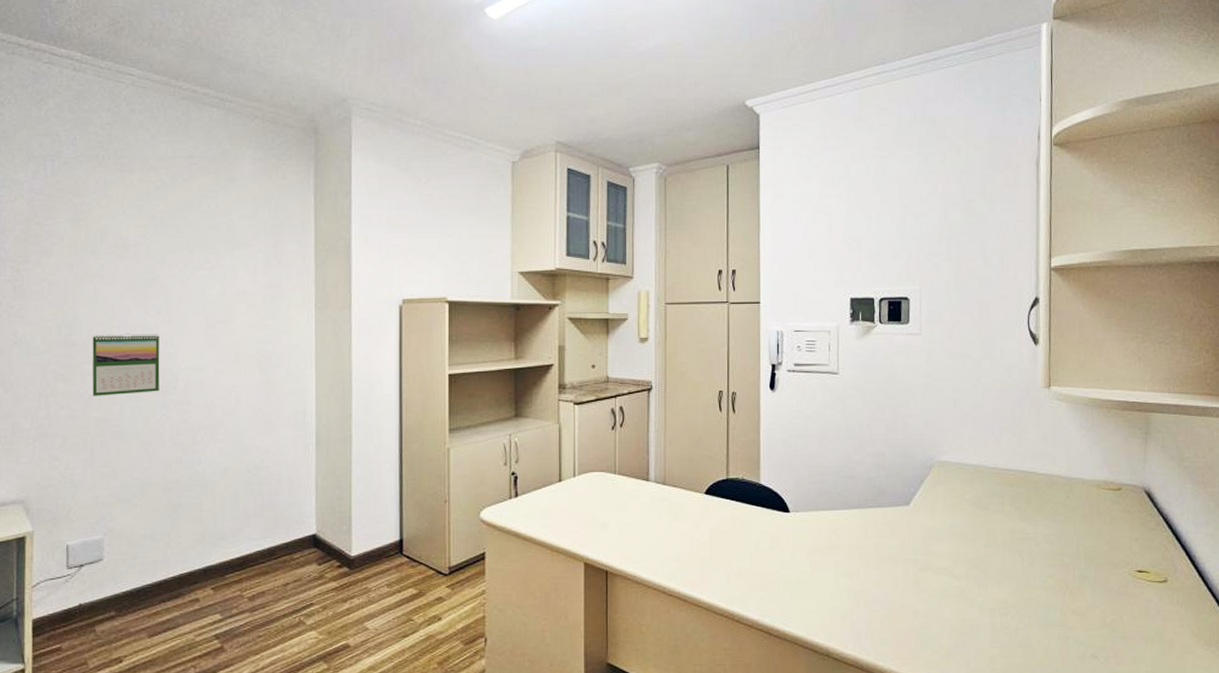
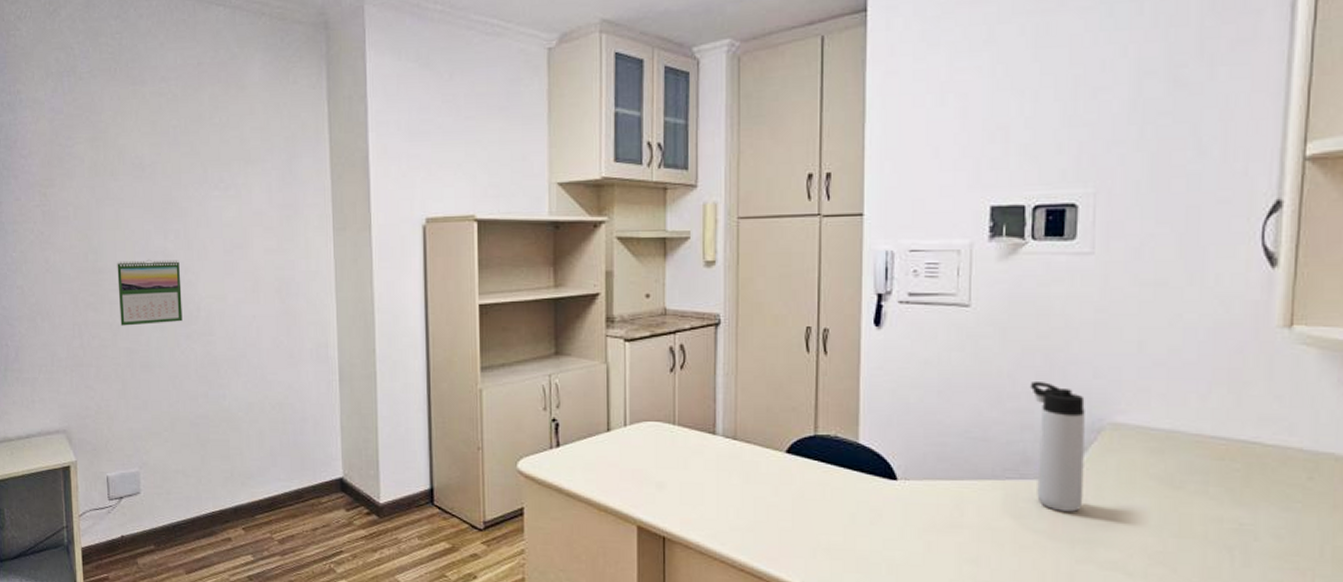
thermos bottle: none [882,431,922,531] -> present [1030,382,1085,512]

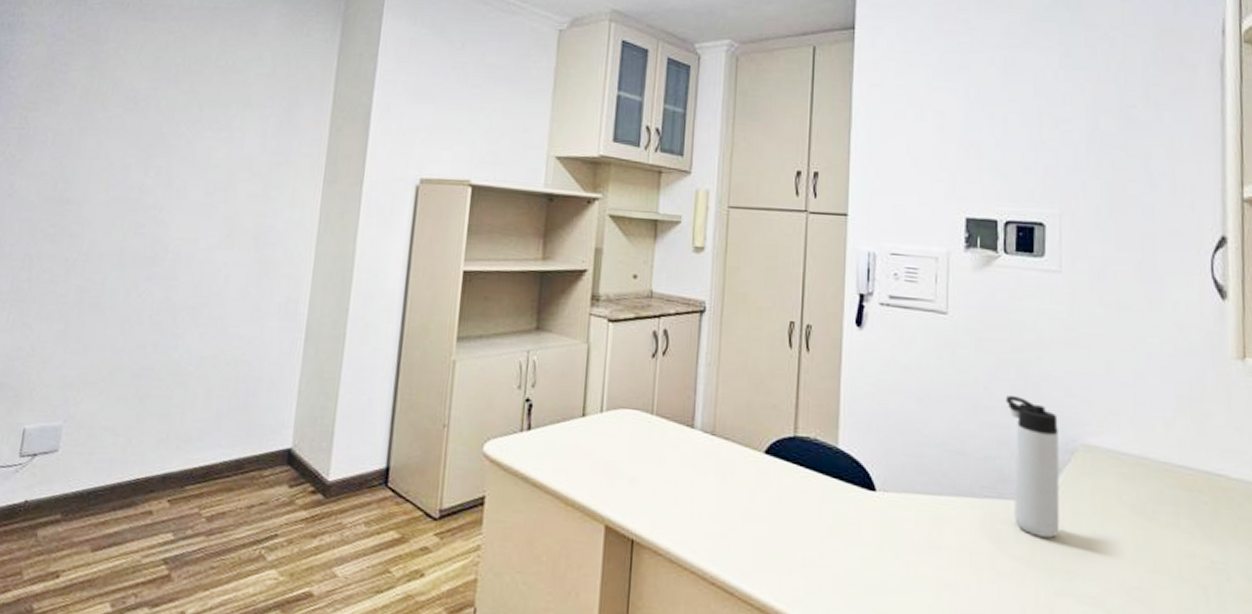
calendar: present [117,259,183,326] -> none [77,192,156,263]

